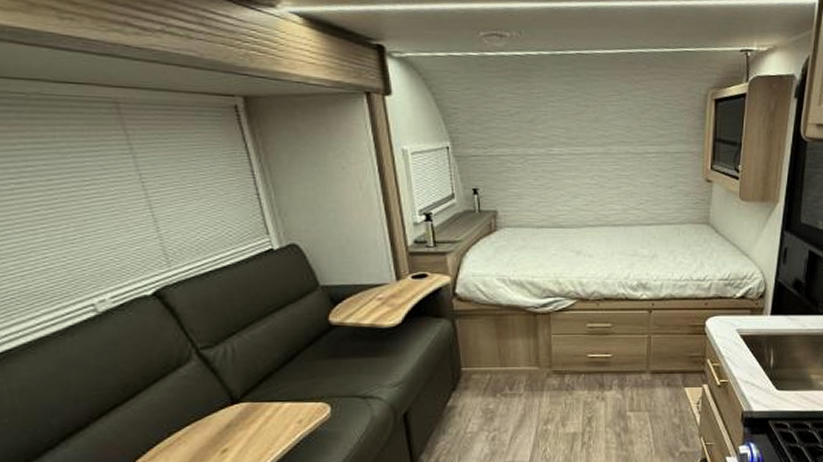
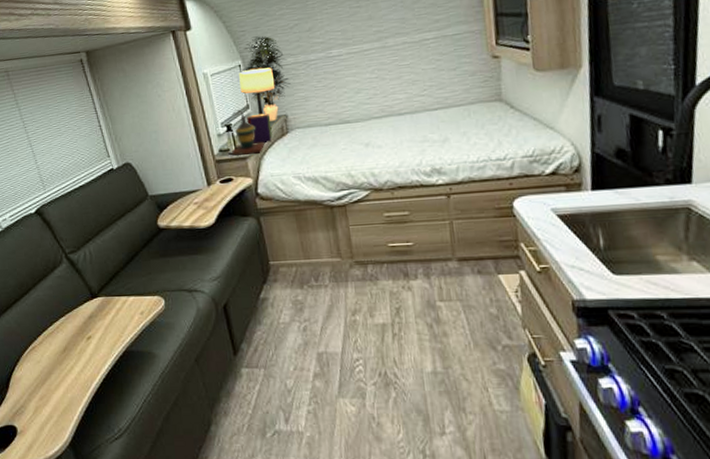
decorative basket: none [428,197,469,251] -> present [231,109,265,156]
table lamp: none [446,154,487,226] -> present [239,68,276,130]
plant: none [450,117,504,216] -> present [242,35,291,121]
books: none [450,205,478,238] -> present [246,114,272,143]

